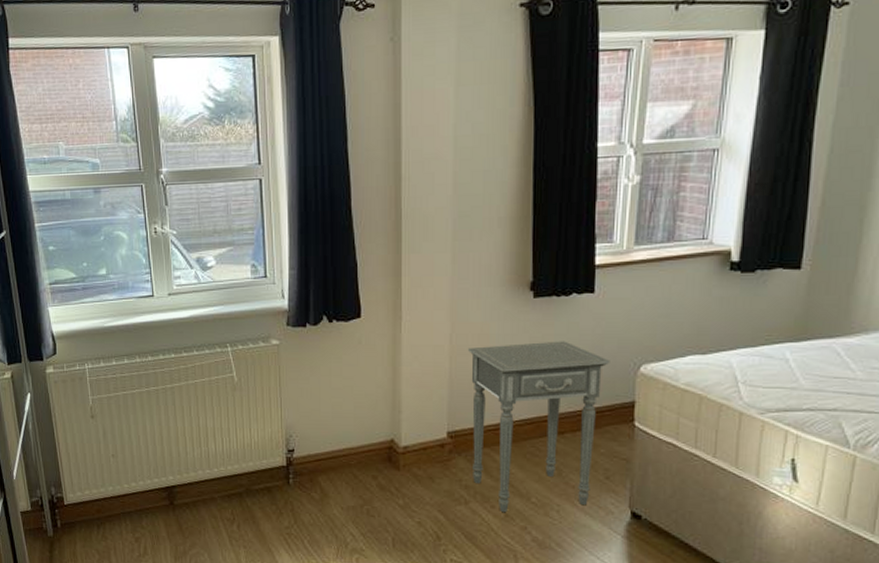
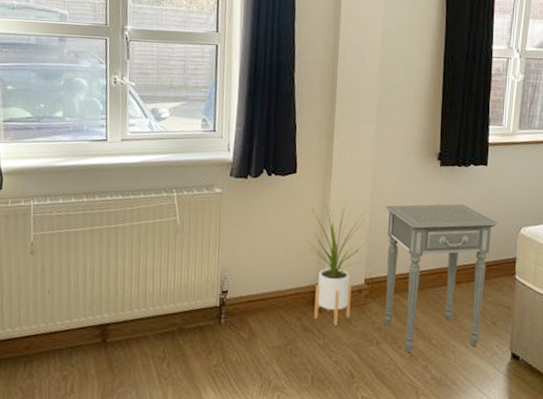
house plant: none [376,345,450,485] -> present [305,200,369,326]

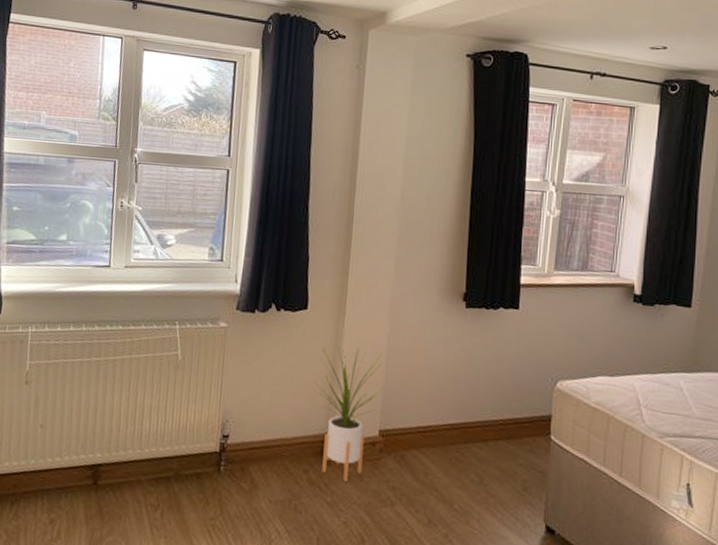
side table: present [384,203,498,353] -> none [400,349,531,519]

